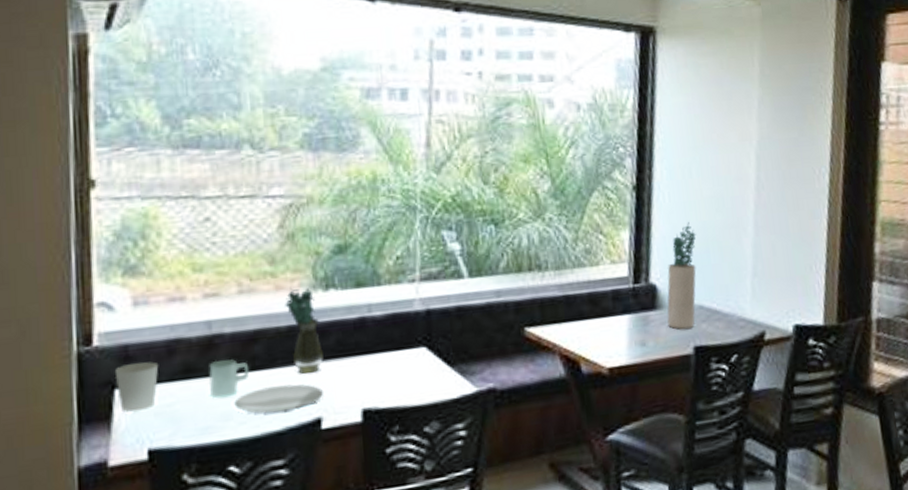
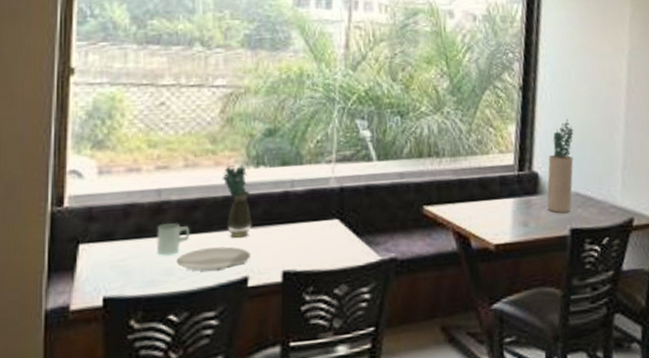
dixie cup: present [114,362,159,413] -> none [80,222,116,265]

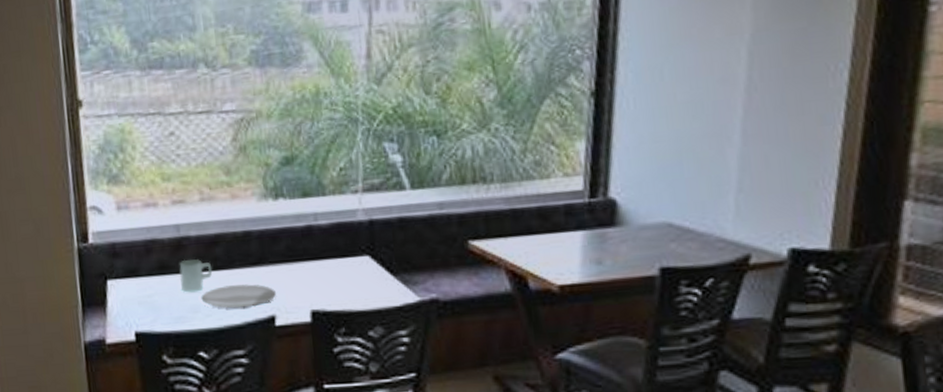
vase: present [222,163,252,239] -> none [240,196,275,276]
vase: present [547,118,574,214] -> none [628,130,667,249]

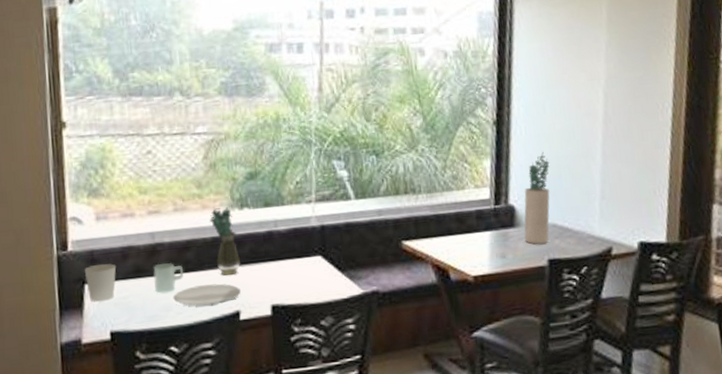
dixie cup: none [106,258,140,301] -> present [84,264,117,303]
vase: none [240,196,275,276] -> present [209,206,240,276]
vase: none [628,130,667,249] -> present [524,151,550,245]

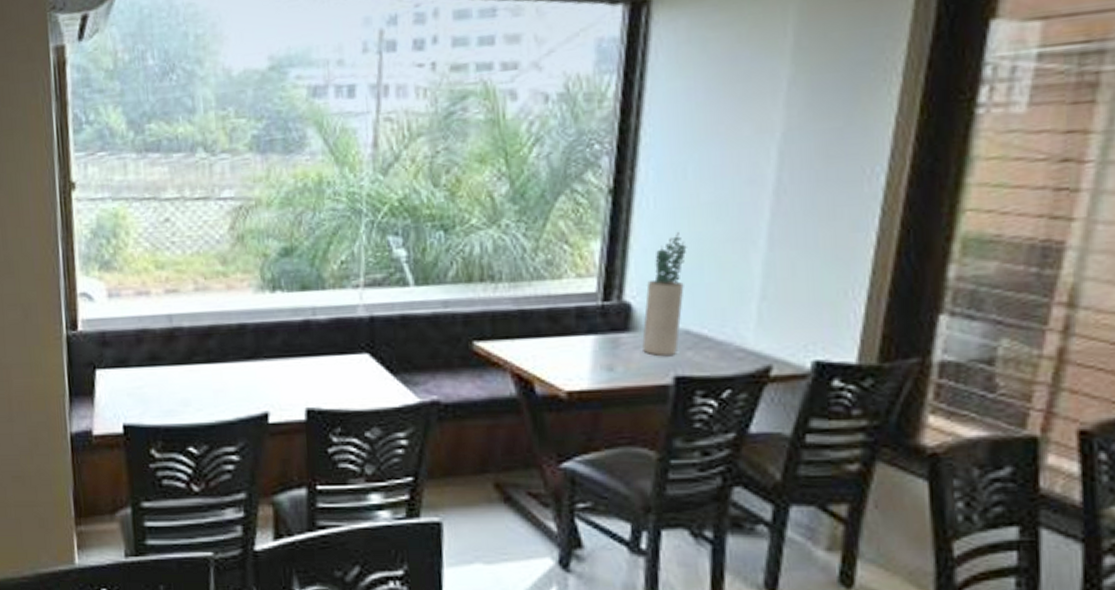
dixie cup: present [84,264,117,303] -> none [95,348,130,392]
cup: present [153,263,184,294] -> none [170,351,205,386]
plate: present [173,283,241,306] -> none [192,379,270,404]
vase: present [209,206,240,276] -> none [235,287,270,371]

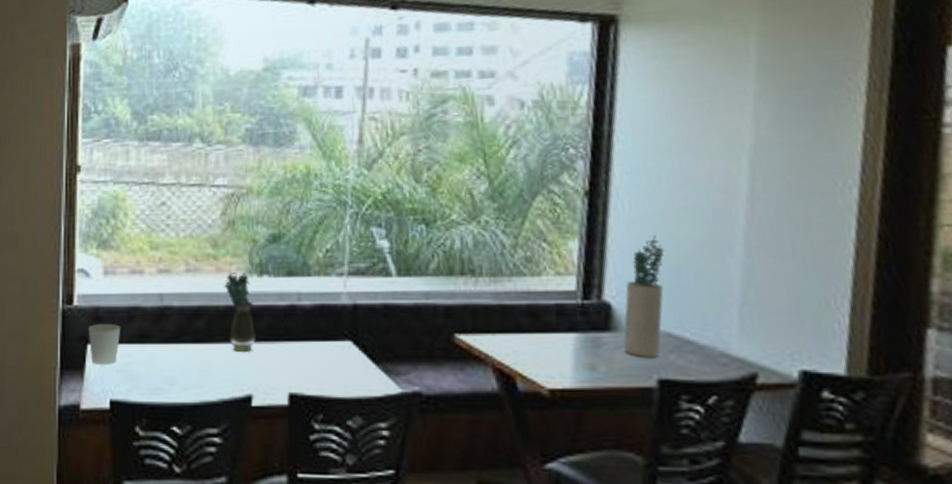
dixie cup: none [95,348,130,392] -> present [88,324,121,366]
vase: none [235,287,270,371] -> present [224,270,256,353]

